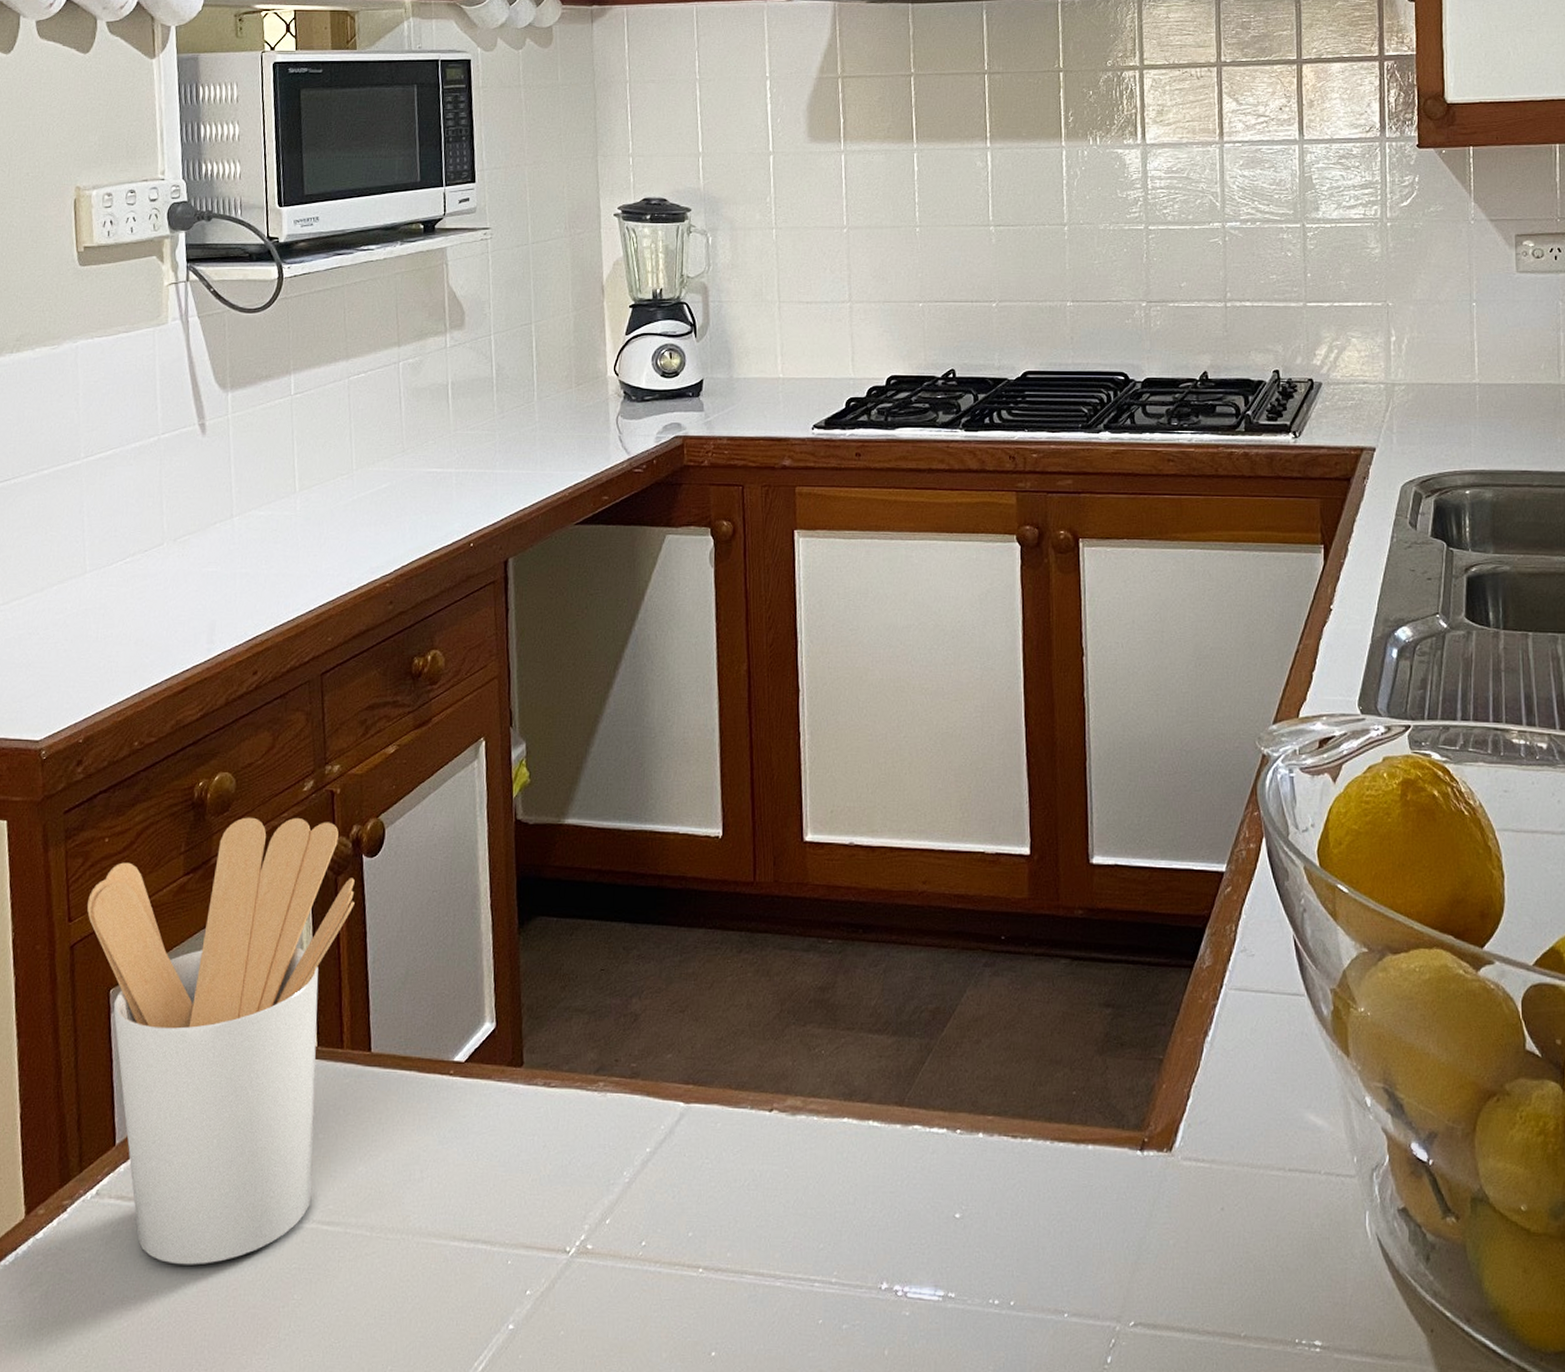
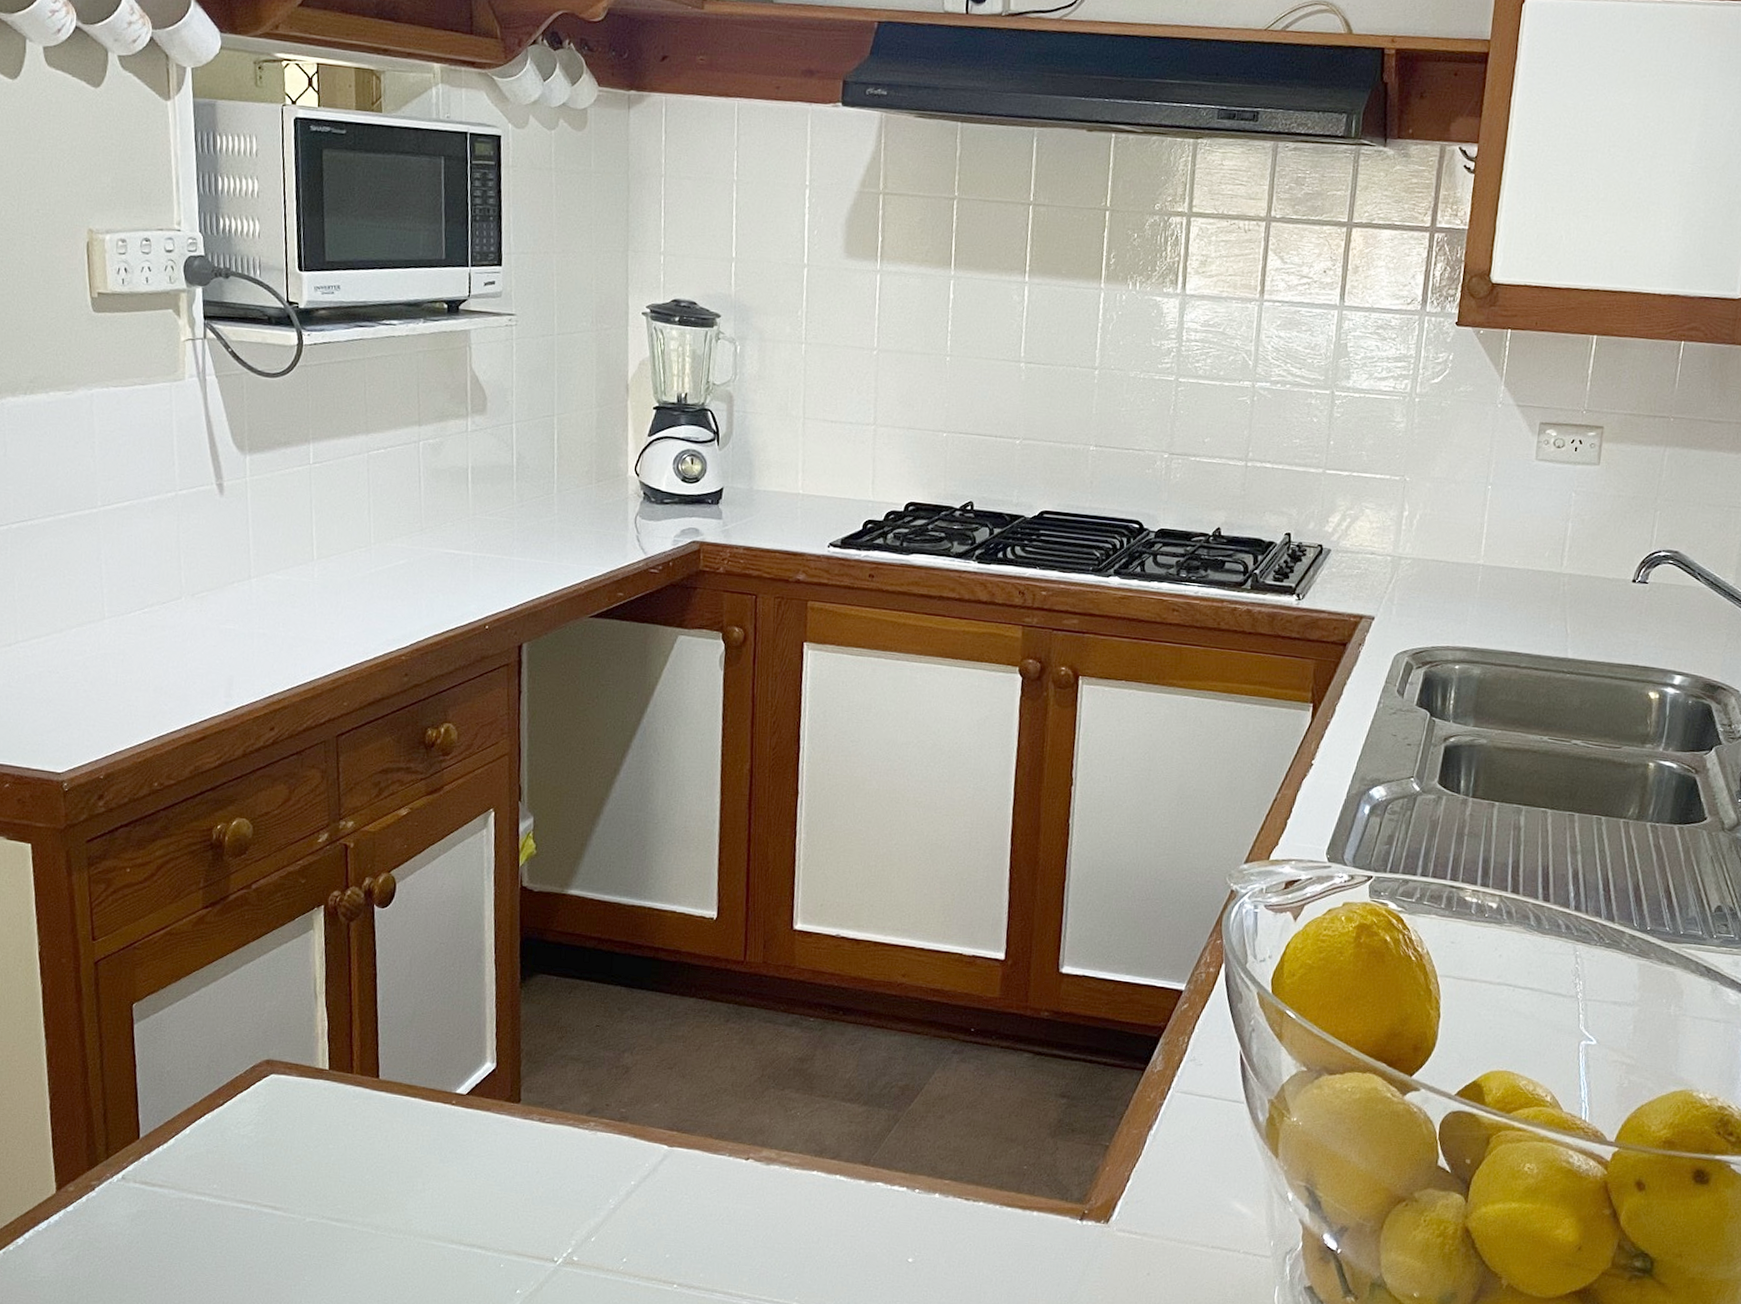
utensil holder: present [87,817,355,1265] -> none [110,861,366,1245]

